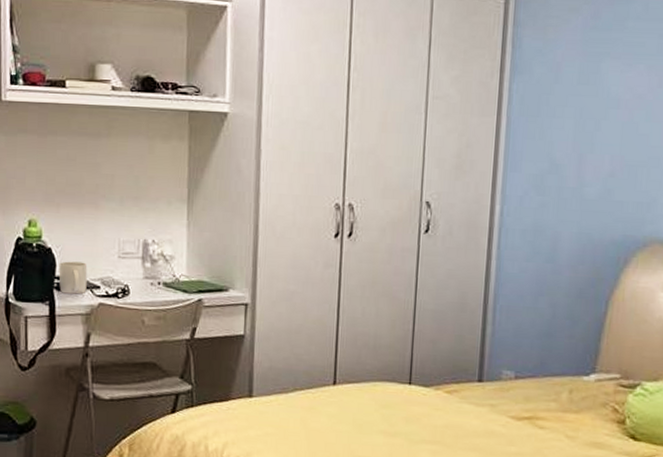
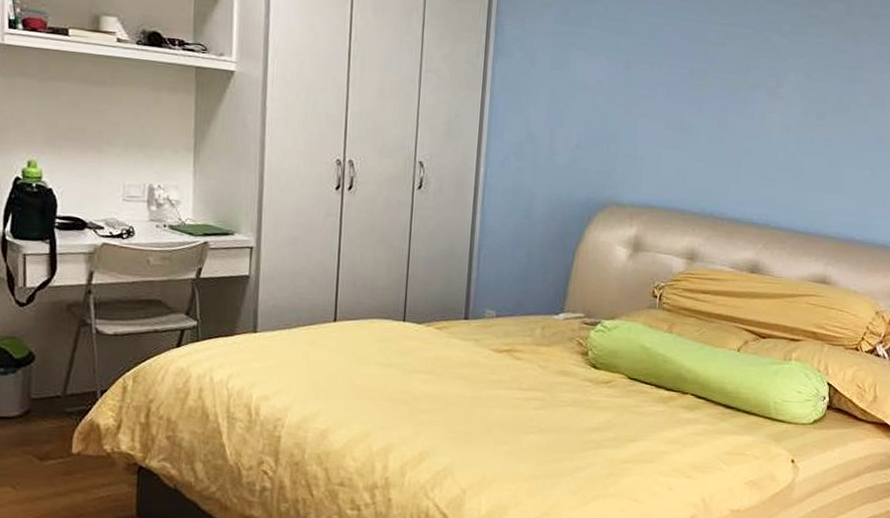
mug: present [58,261,88,295] -> none [60,202,91,235]

